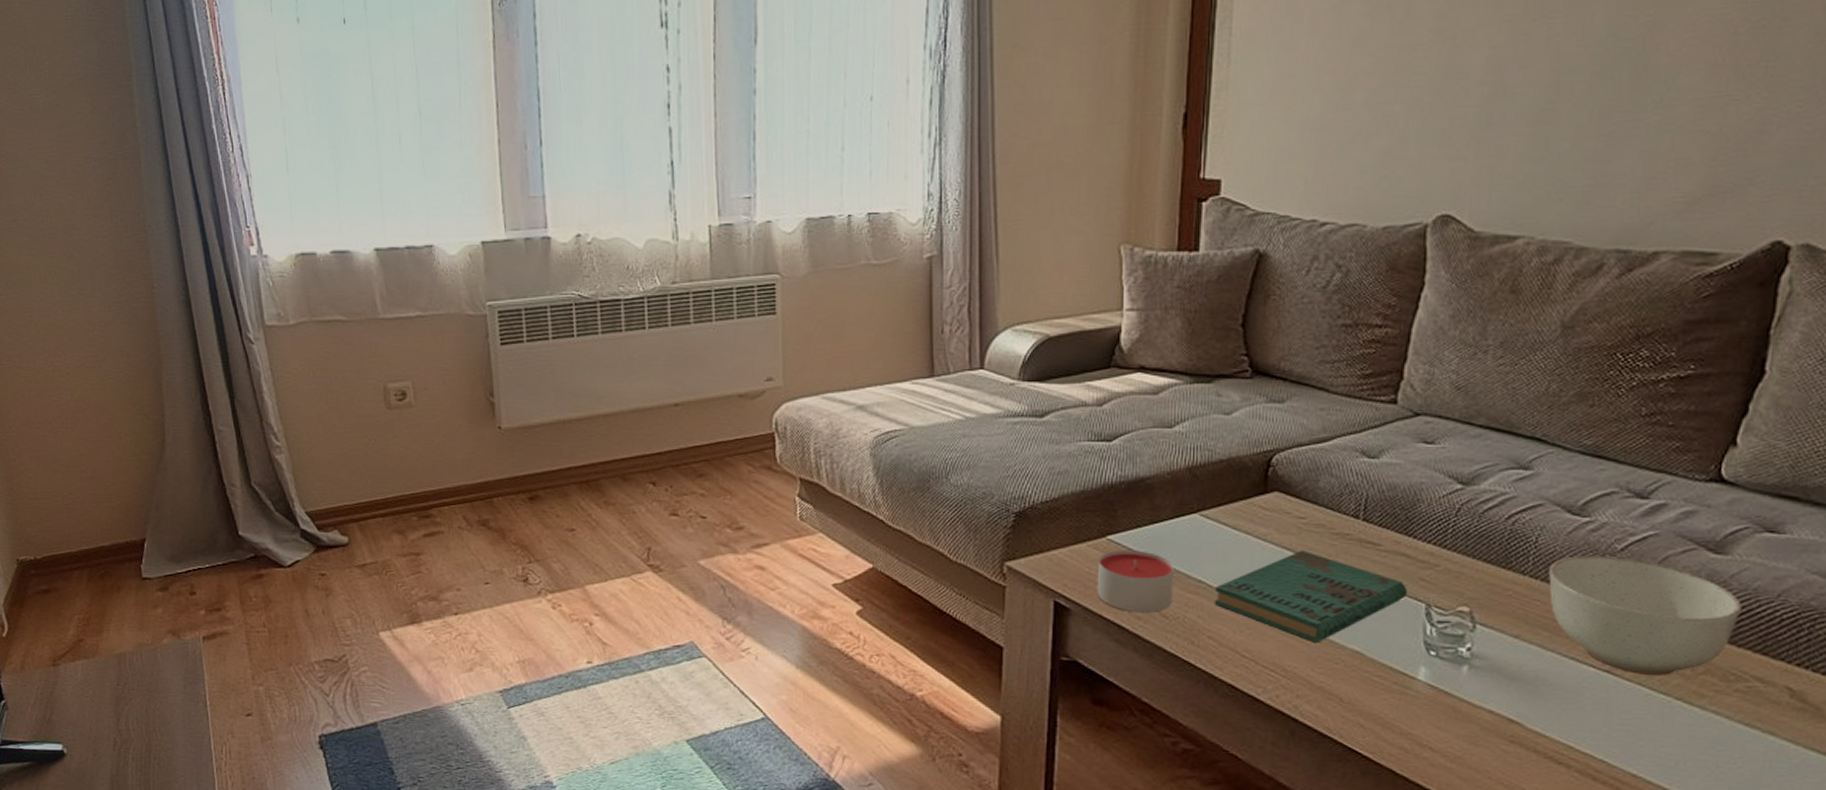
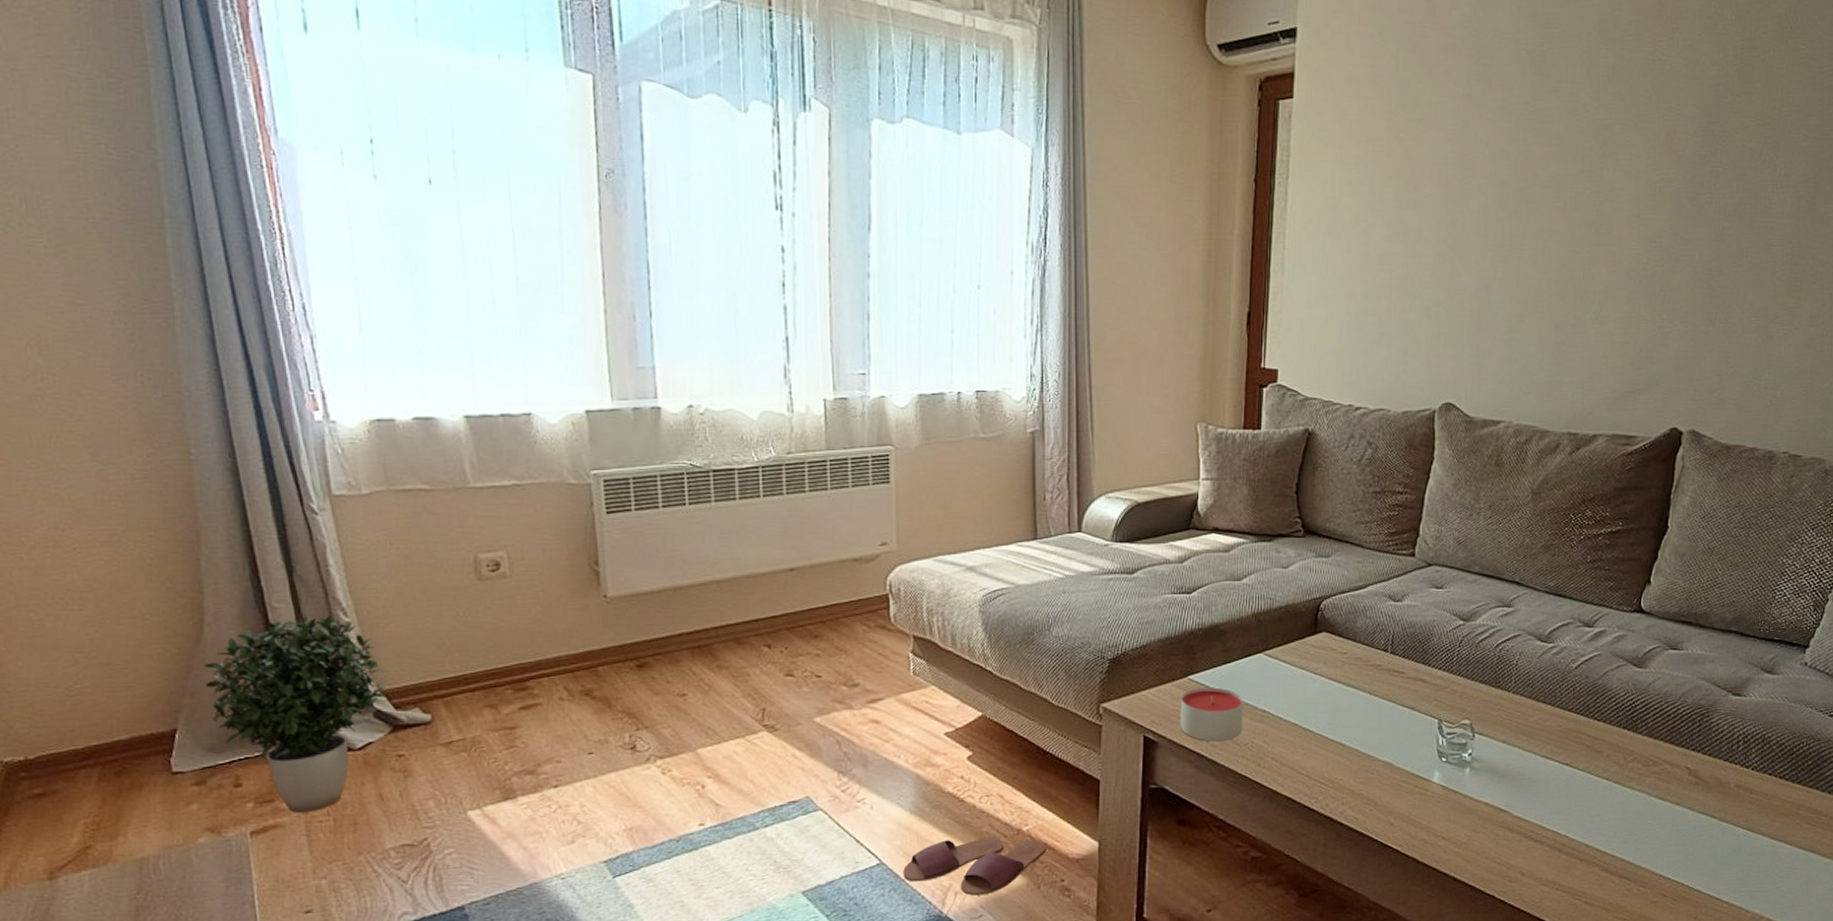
potted plant: none [166,439,311,623] -> present [204,616,386,813]
slippers: none [789,698,942,762] -> present [903,835,1046,896]
book: present [1214,549,1408,643] -> none [1276,680,1425,758]
bowl: present [1549,555,1742,676] -> none [1526,673,1656,765]

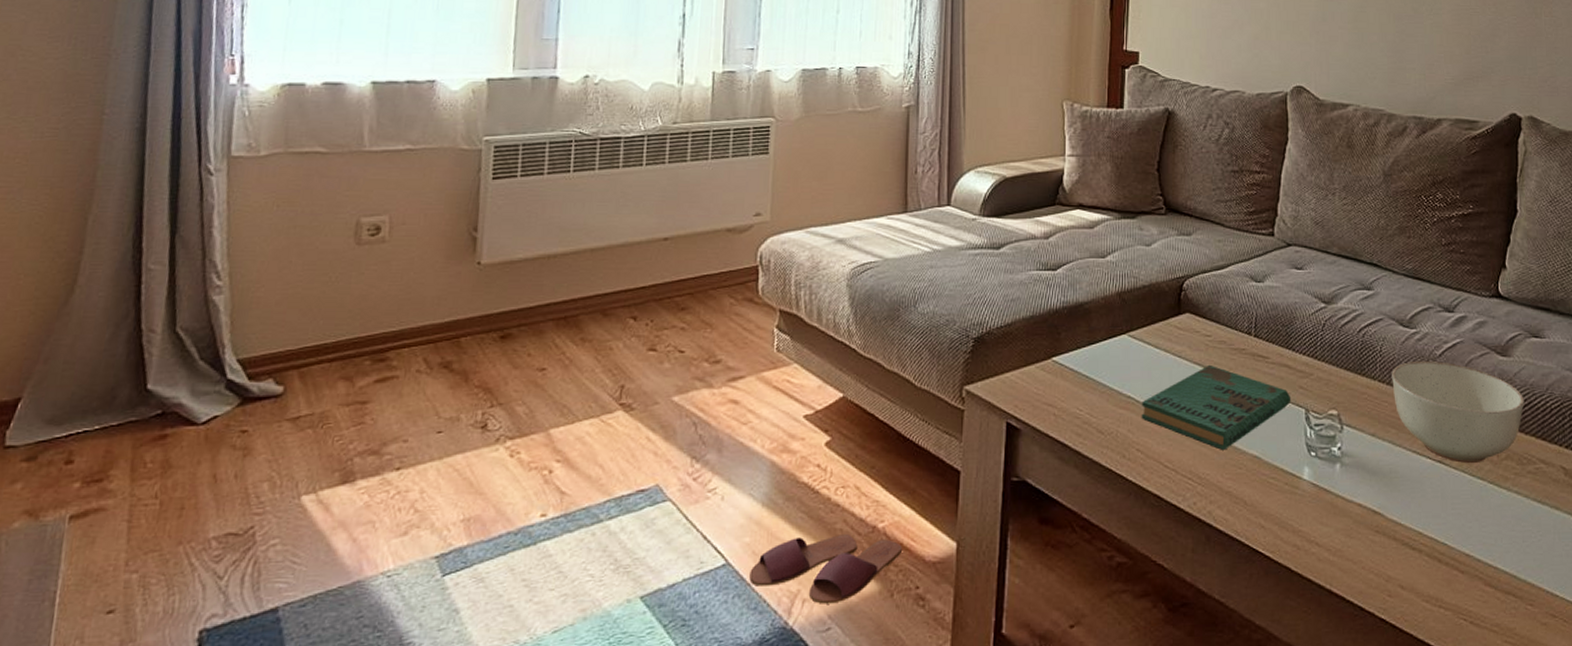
potted plant: present [204,616,386,813] -> none [60,279,246,495]
candle: present [1180,687,1243,742] -> none [1043,370,1108,430]
book: none [1276,680,1425,758] -> present [1141,364,1291,450]
bowl: none [1526,673,1656,765] -> present [1392,360,1525,463]

